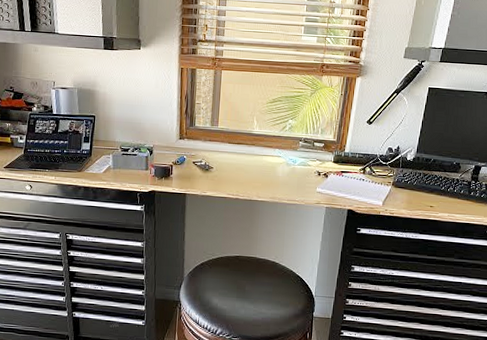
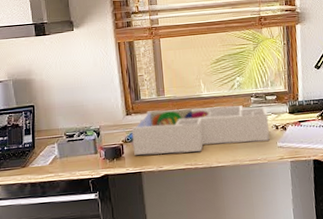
desk organizer: none [181,138,313,185] -> present [131,105,270,155]

